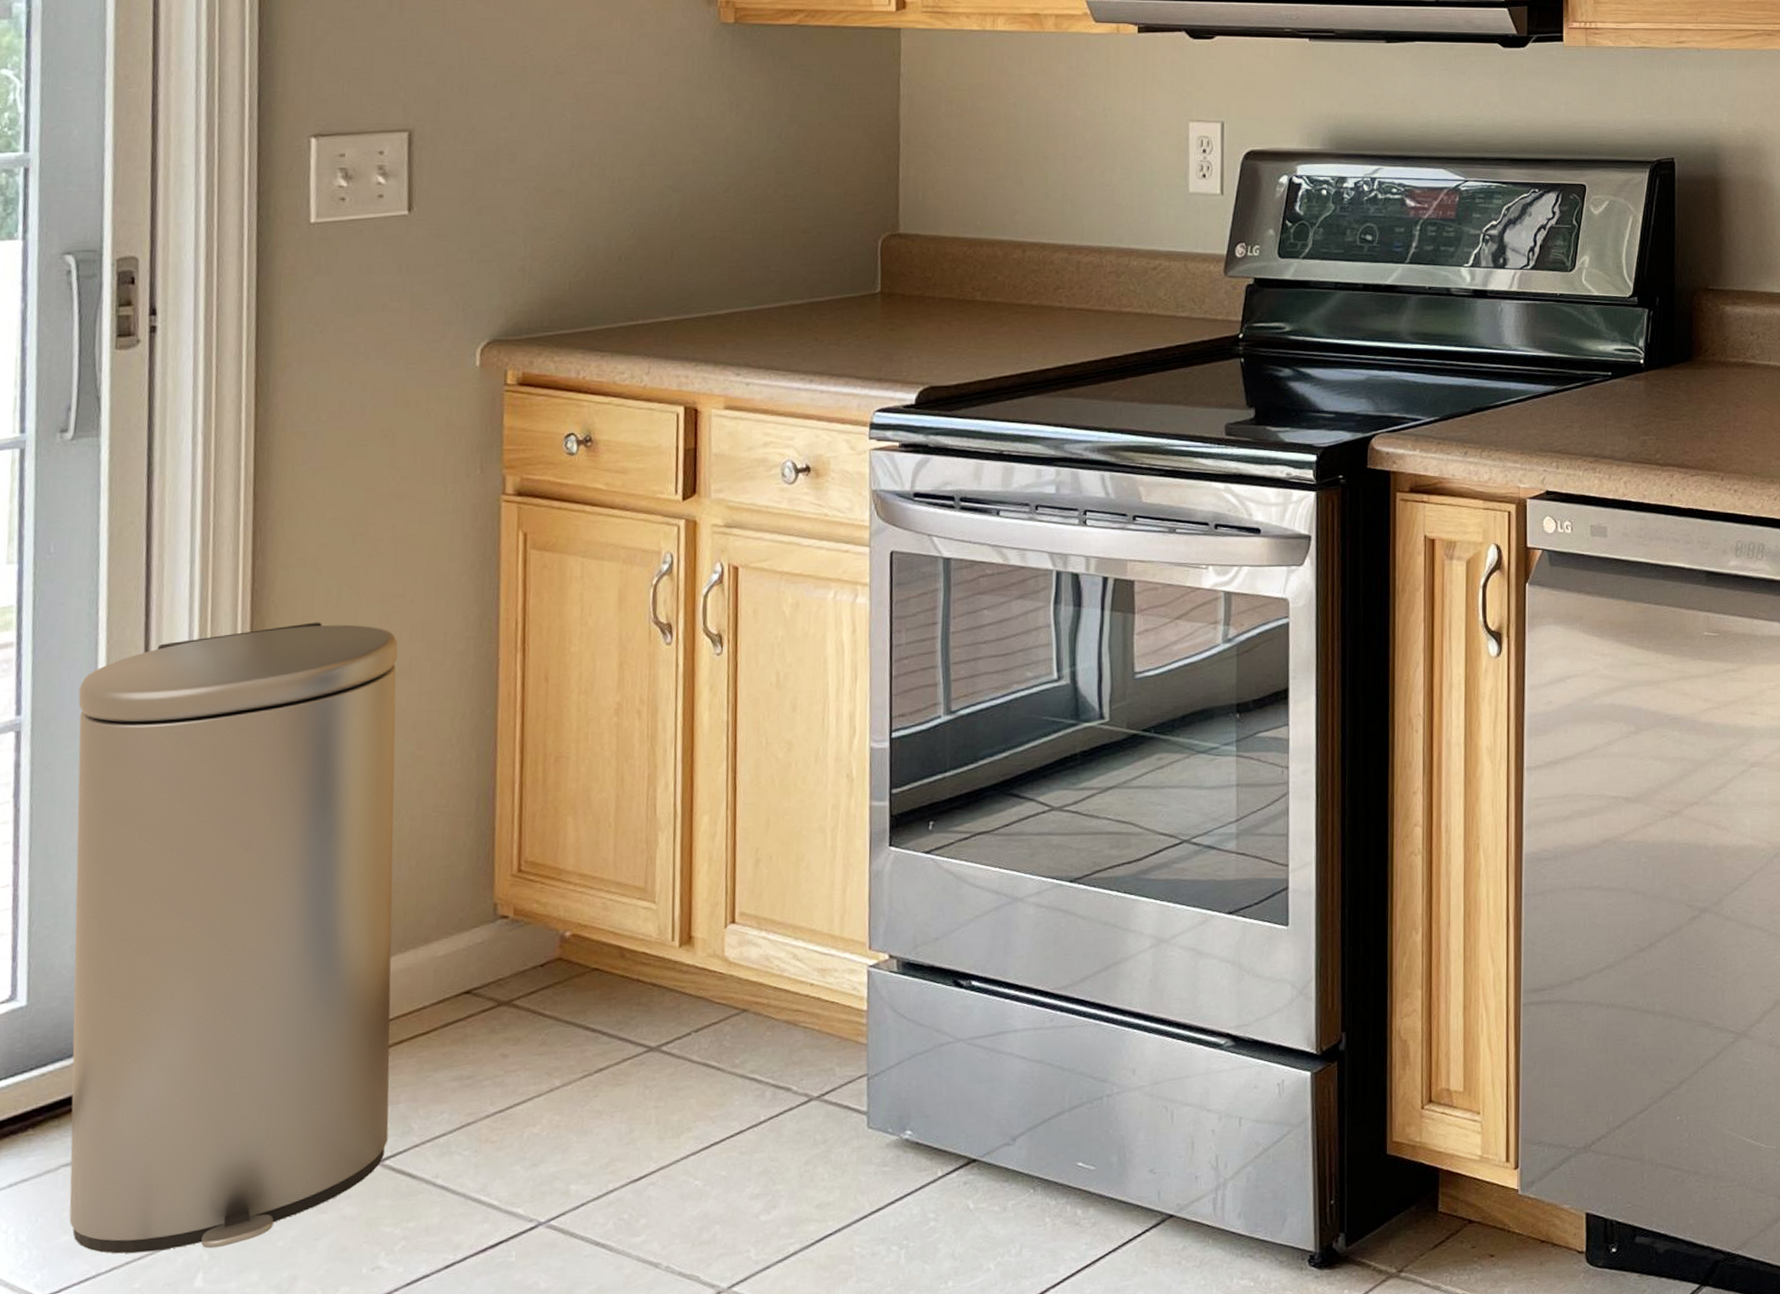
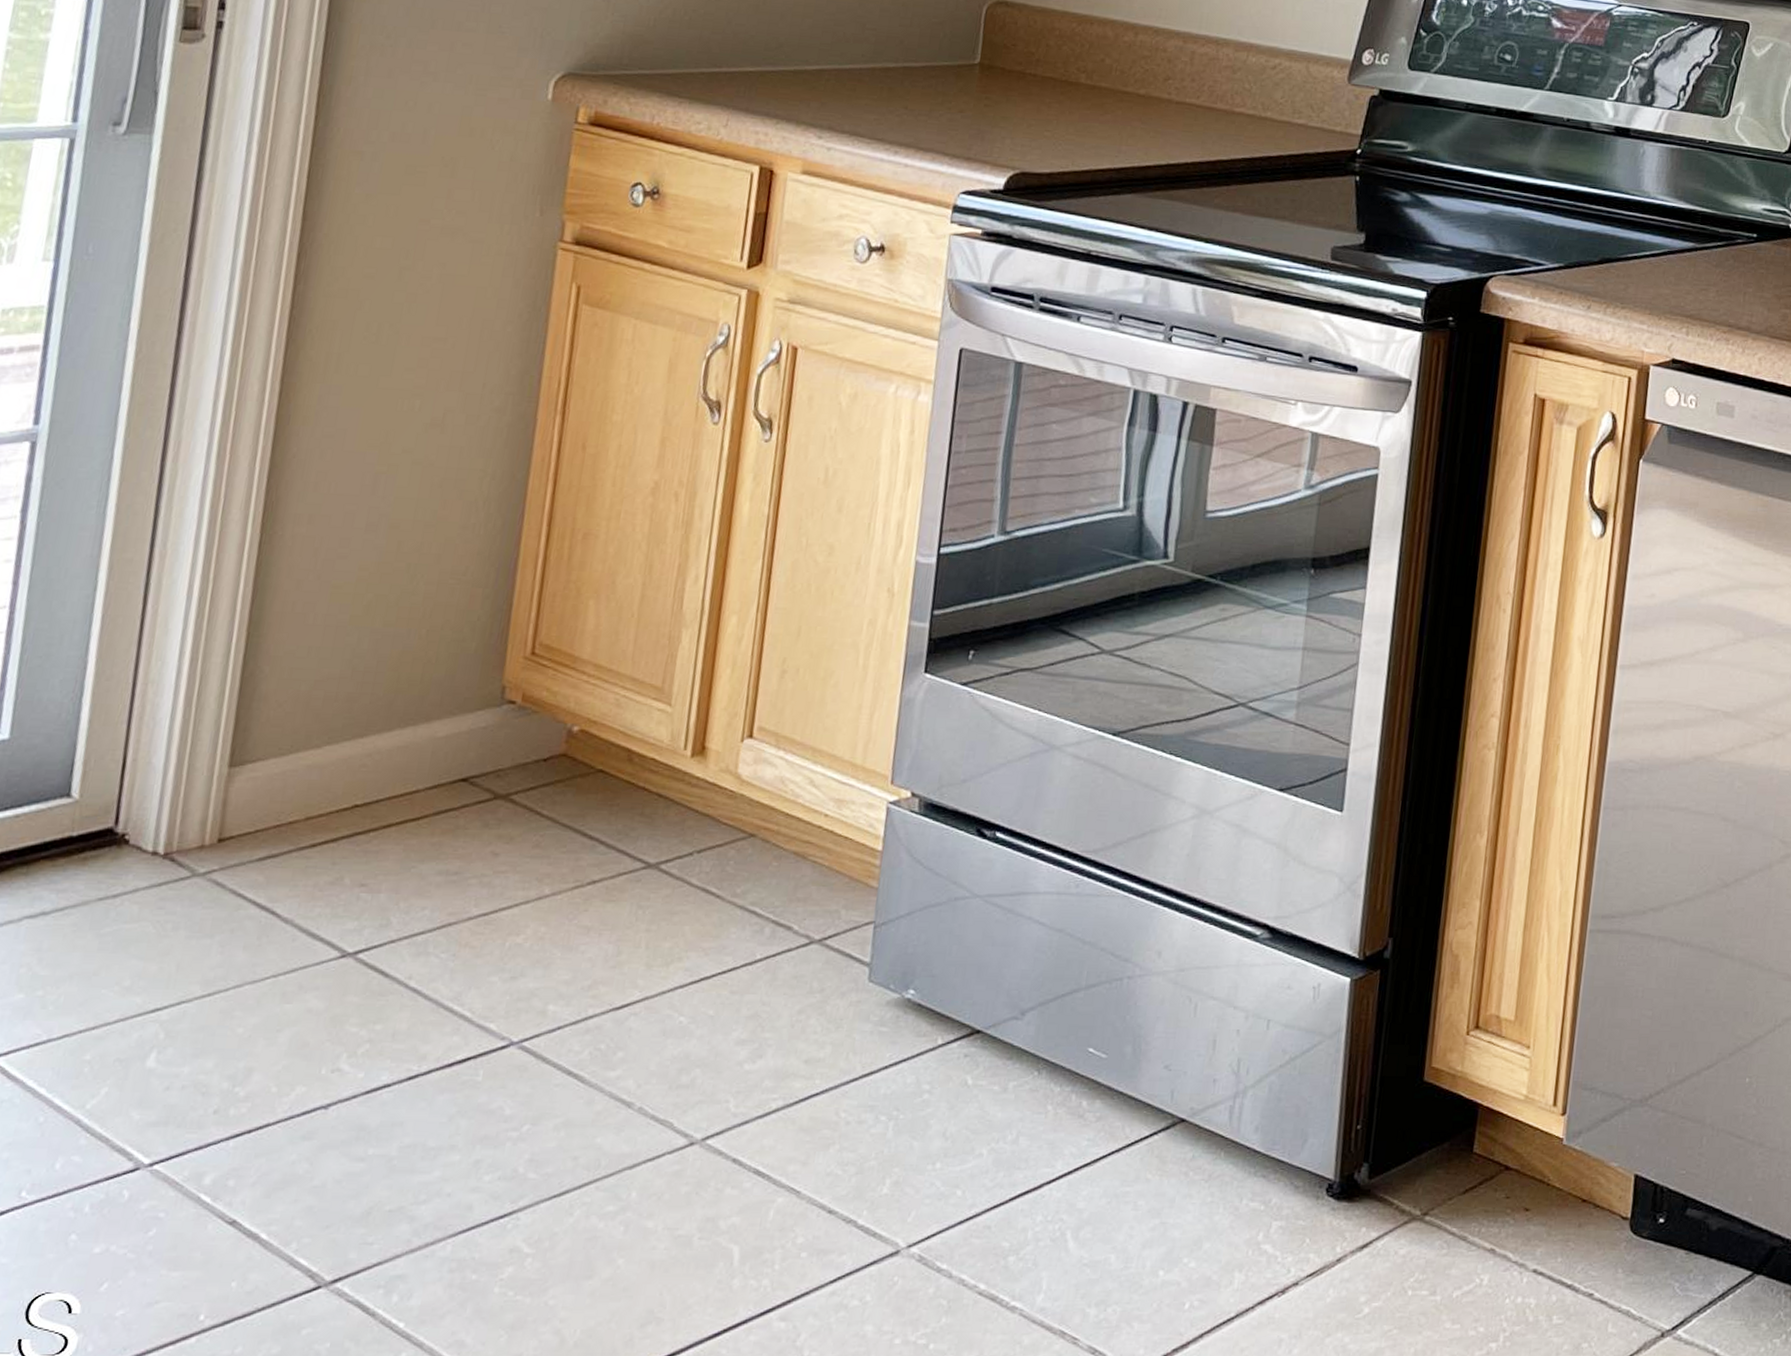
pedal bin: present [69,622,398,1254] -> none [26,358,434,1027]

